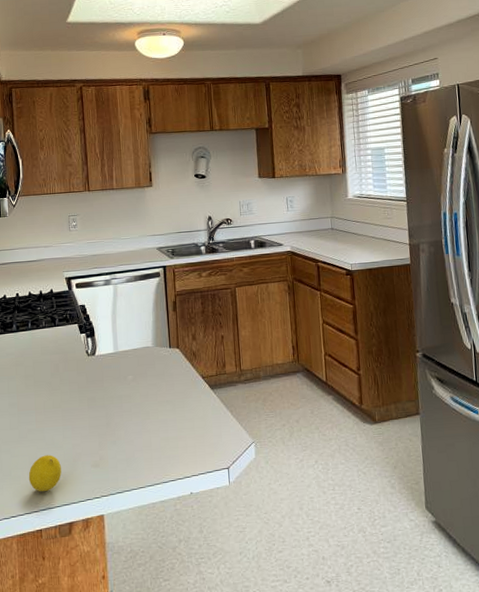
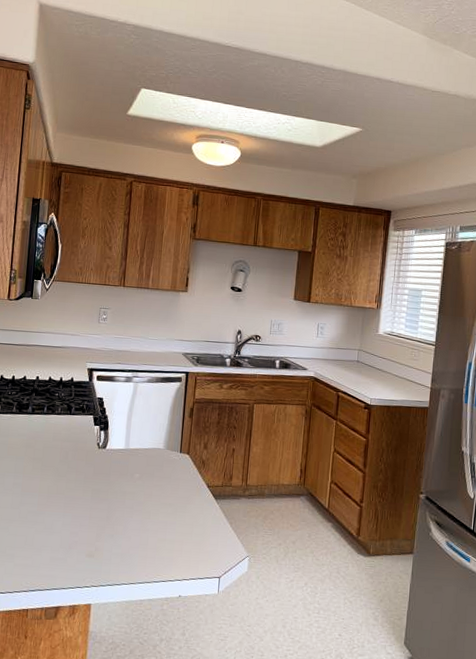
fruit: present [28,455,61,492] -> none [22,538,56,574]

